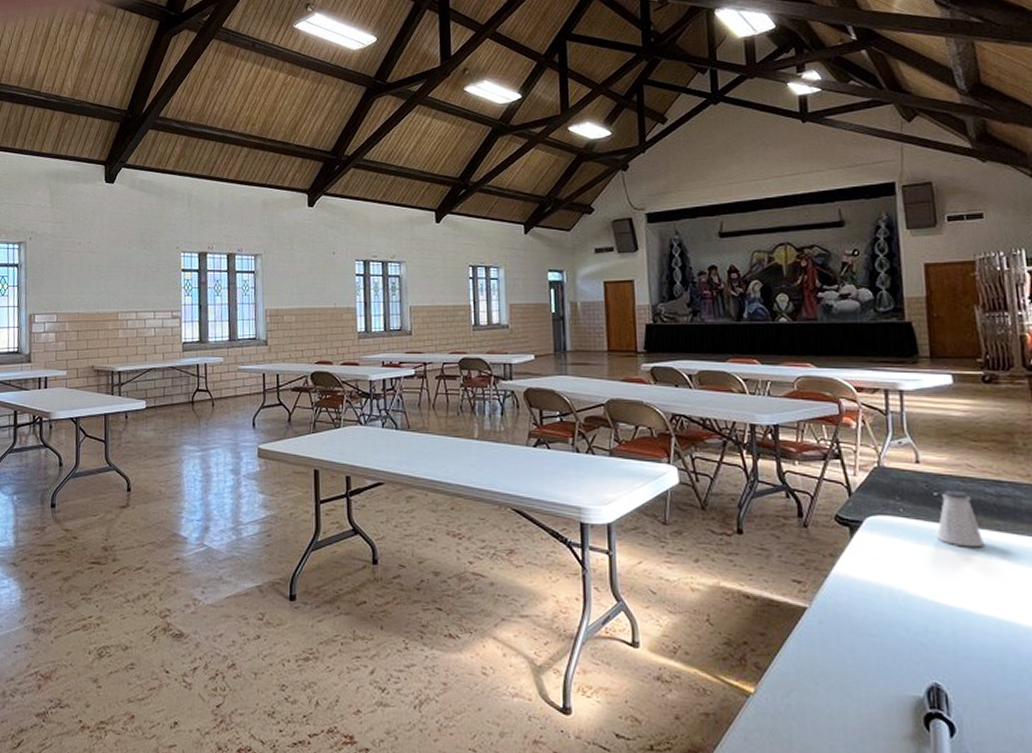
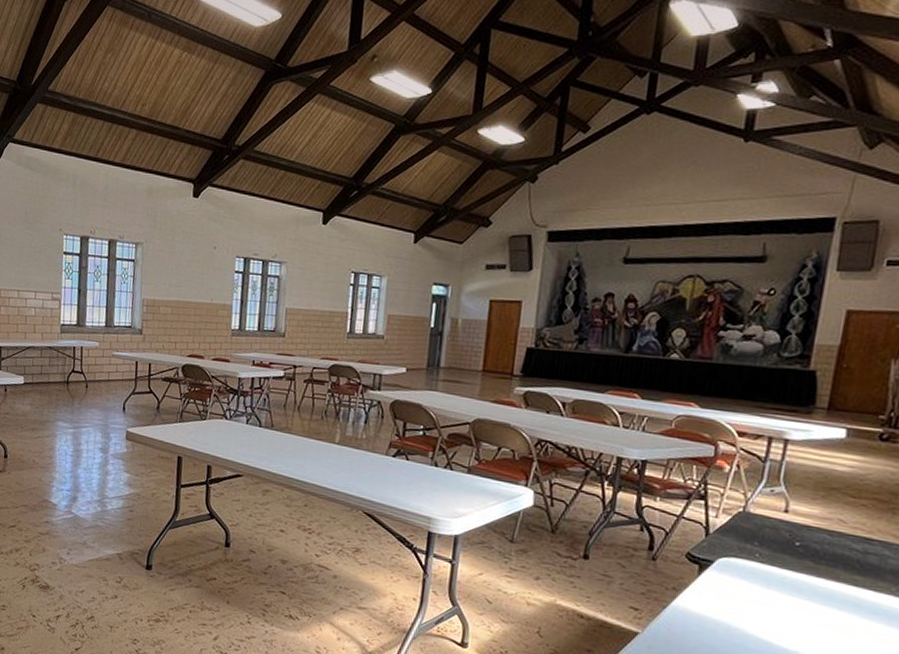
saltshaker: present [937,489,984,548] -> none [788,541,837,599]

